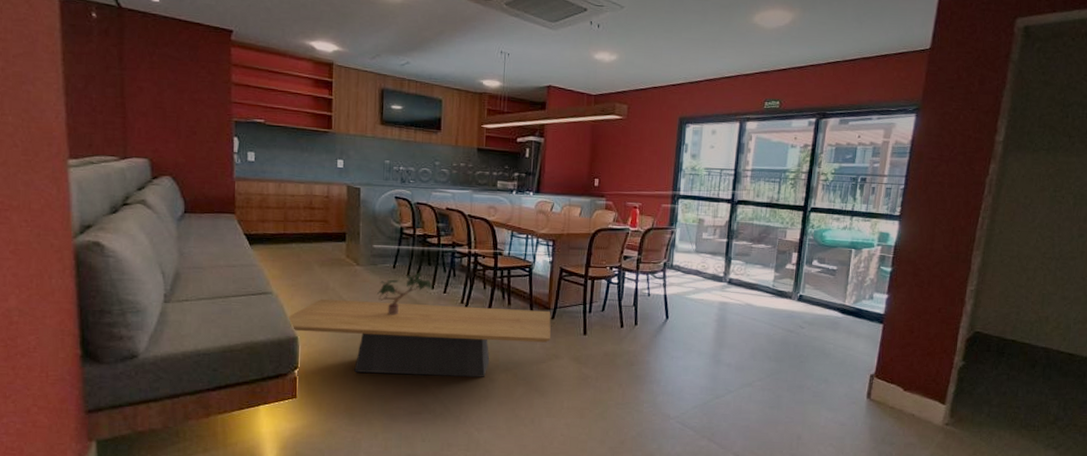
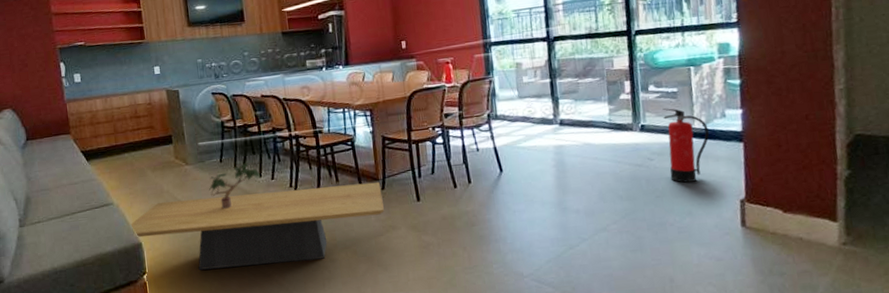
fire extinguisher: none [816,282,856,353] -> present [662,108,709,183]

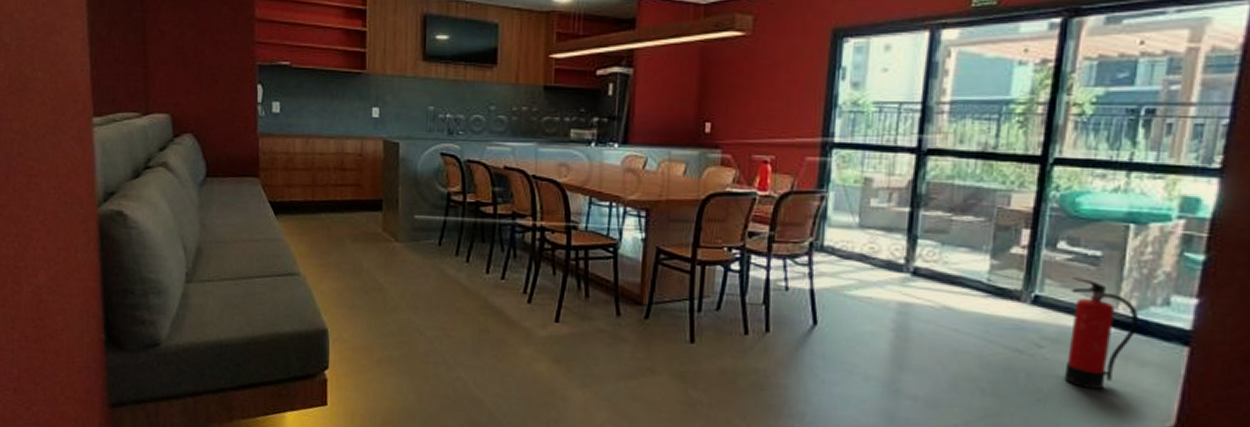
coffee table: present [130,181,384,270] -> none [317,282,644,394]
potted plant: present [209,162,261,209] -> none [420,251,488,307]

